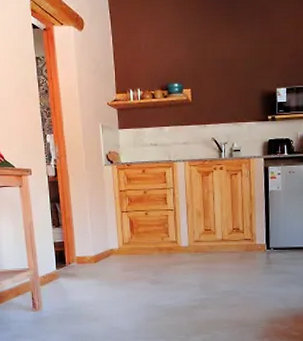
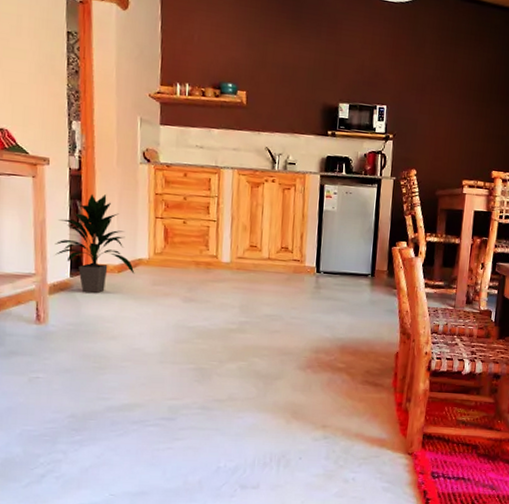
indoor plant: none [42,196,108,282] -> present [55,193,135,294]

